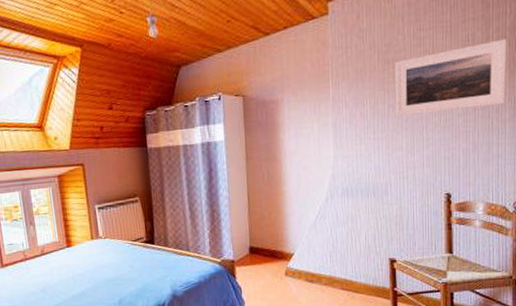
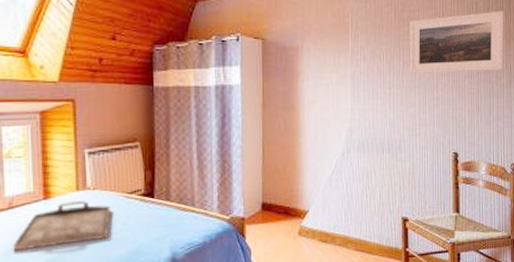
serving tray: none [47,248,120,289] -> present [12,201,111,251]

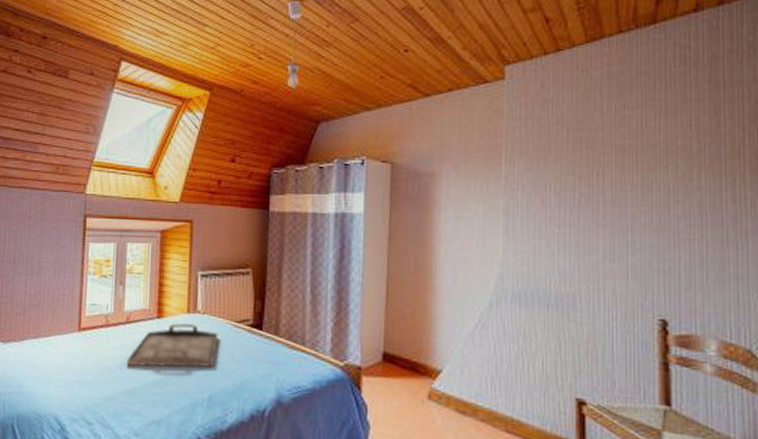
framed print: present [409,11,504,73] -> none [588,128,746,211]

